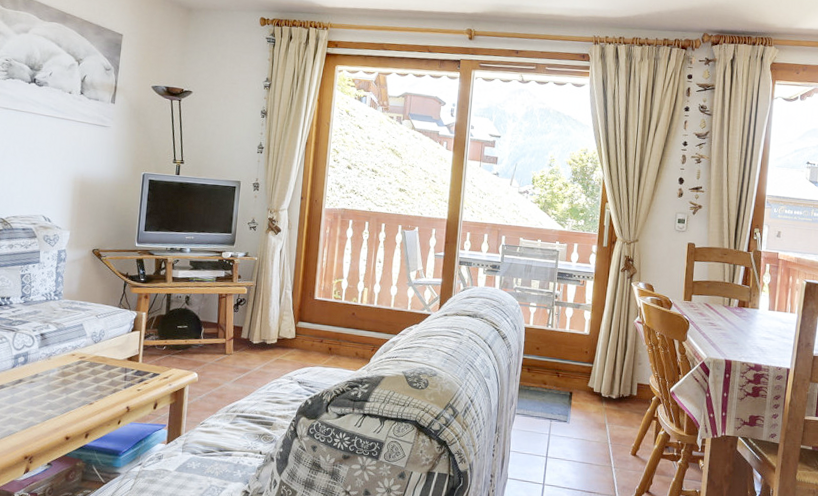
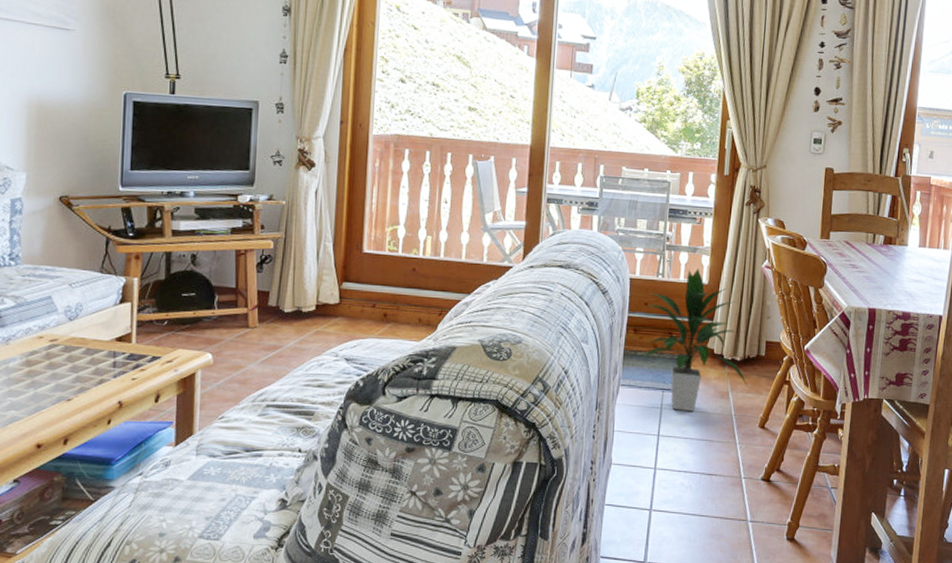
indoor plant: none [534,321,622,439] -> present [642,268,748,412]

